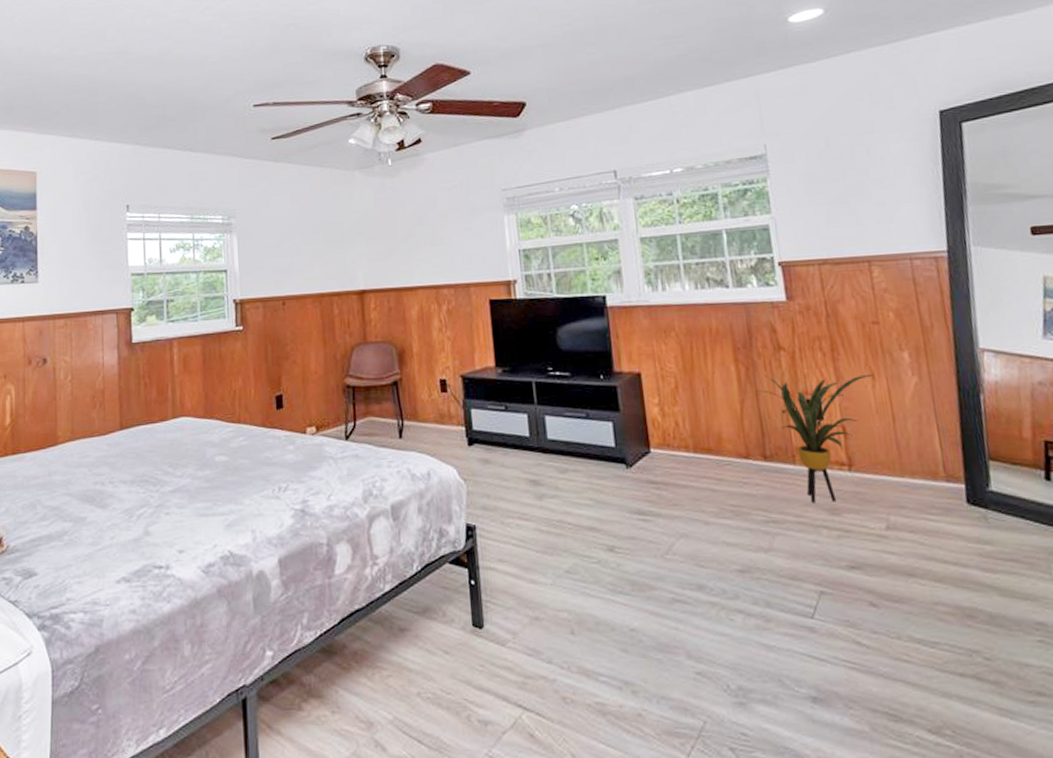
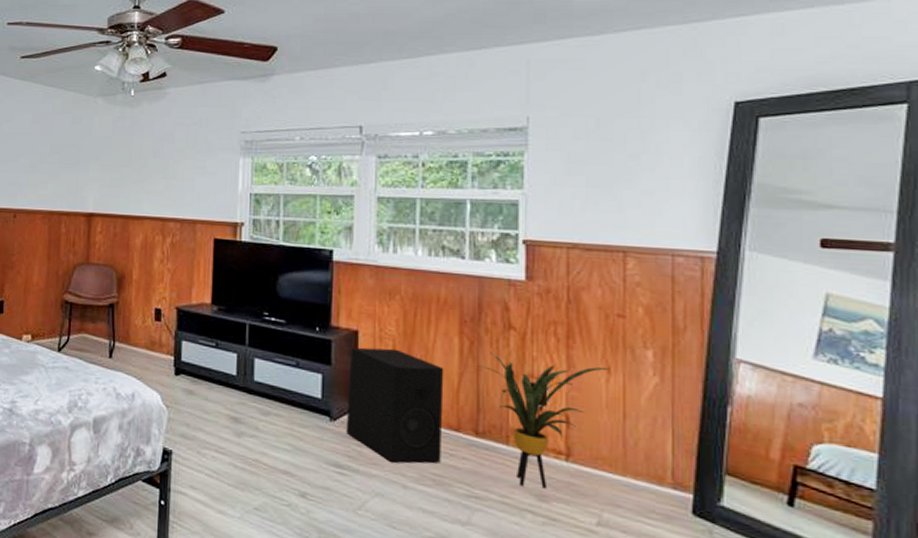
speaker: none [636,385,737,500] -> present [345,347,444,464]

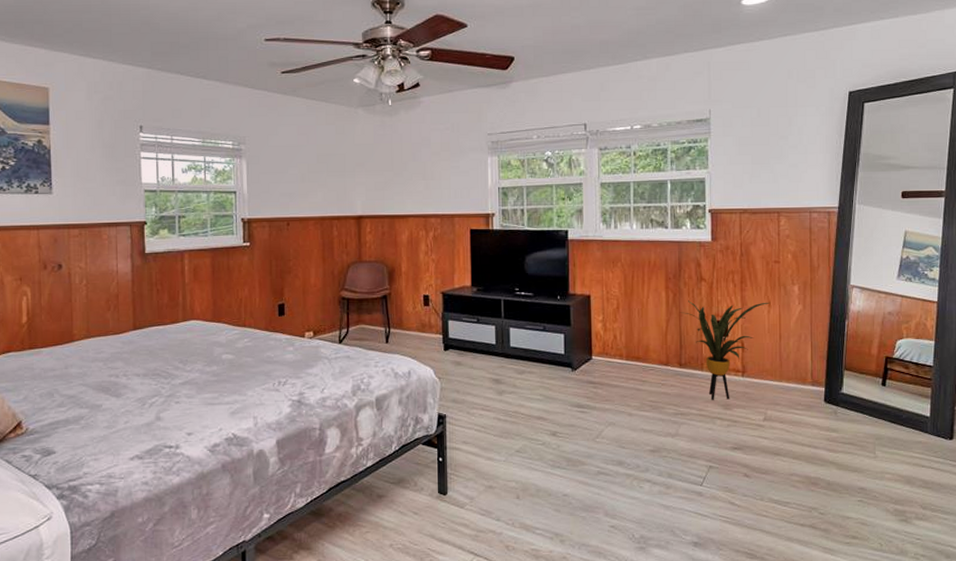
speaker: present [345,347,444,464] -> none [584,306,656,397]

